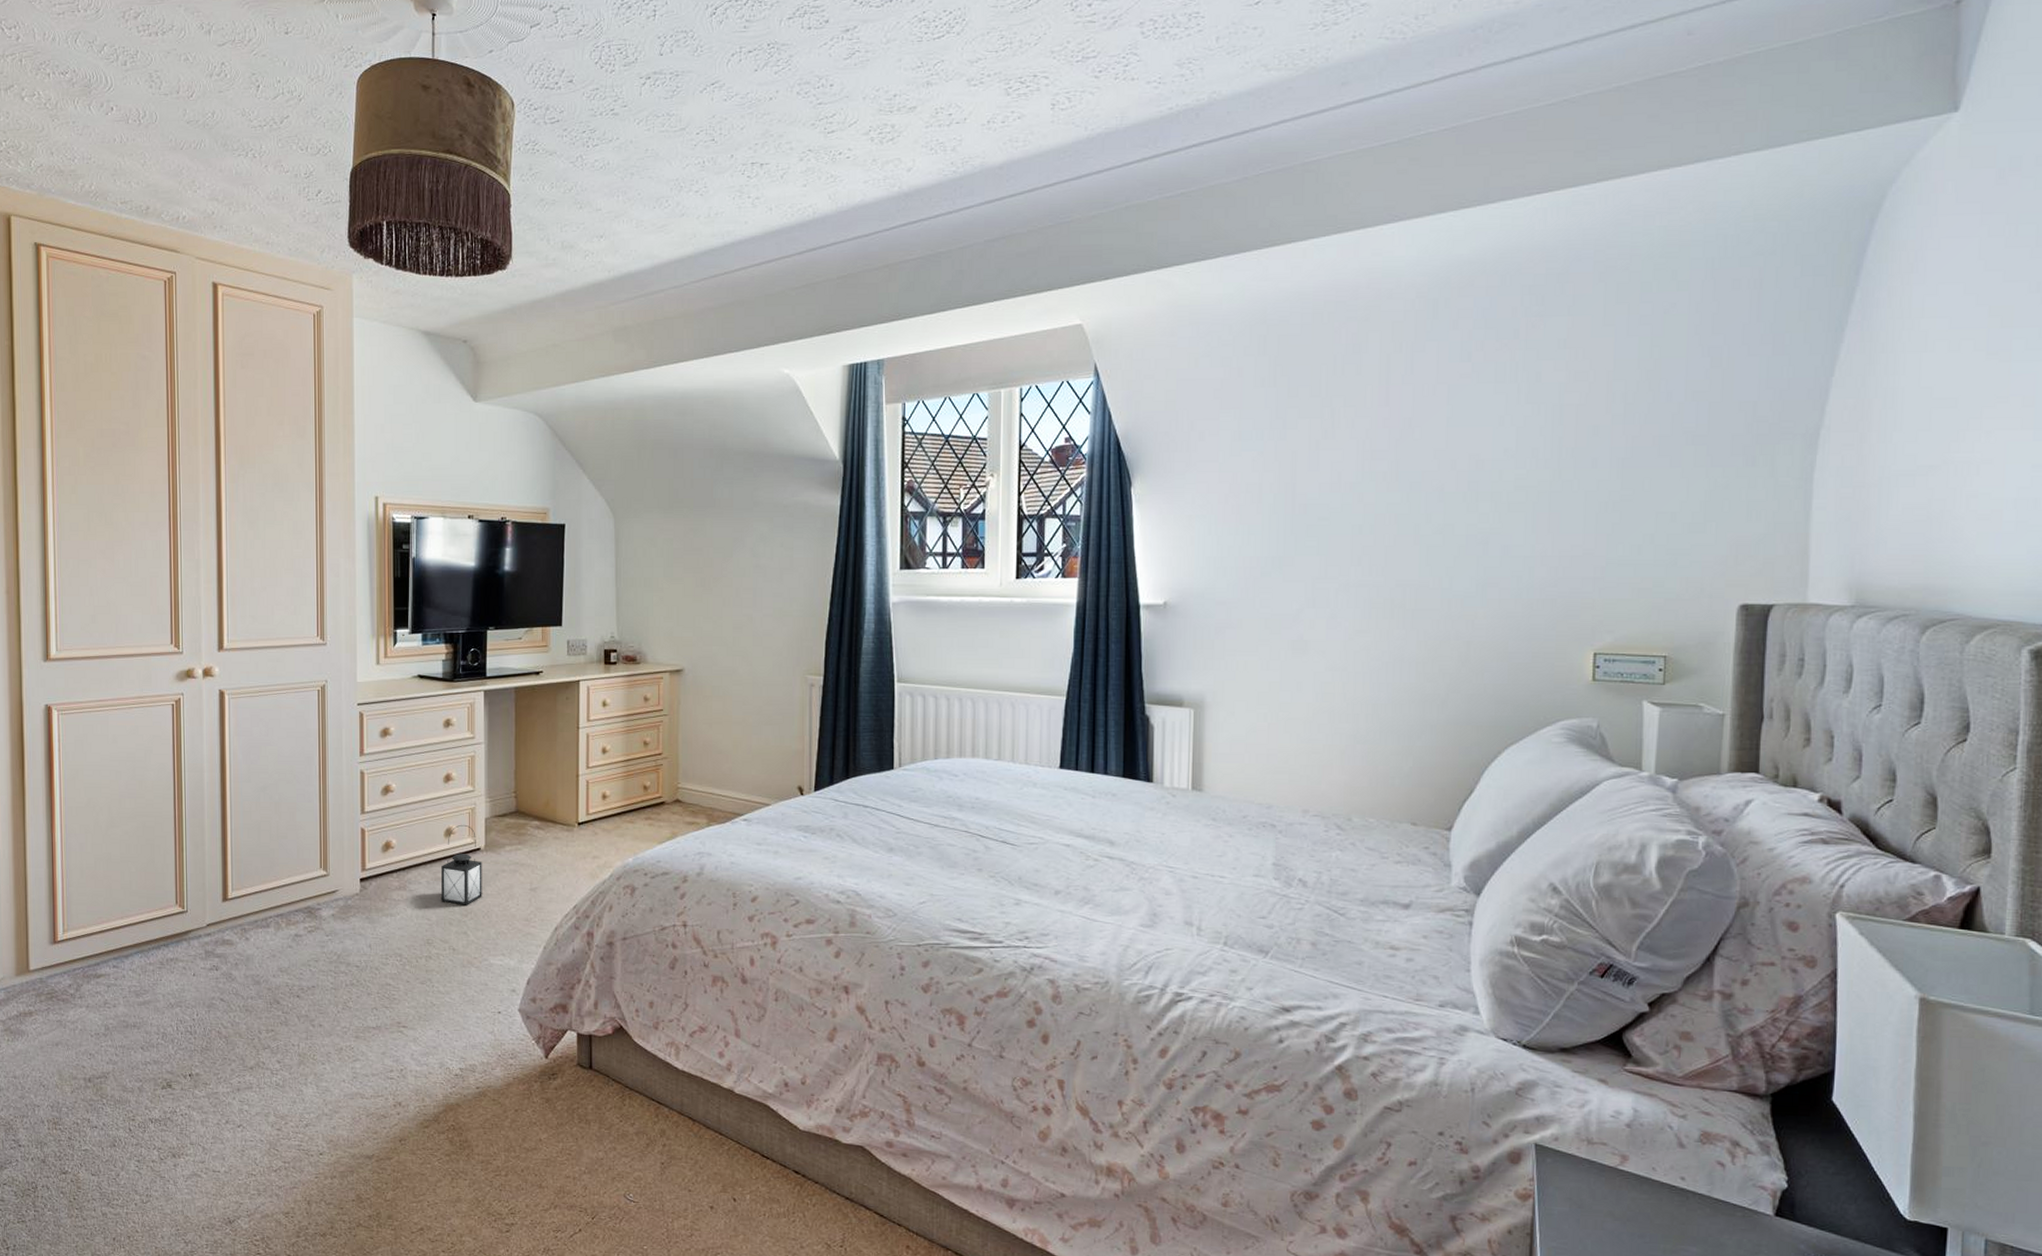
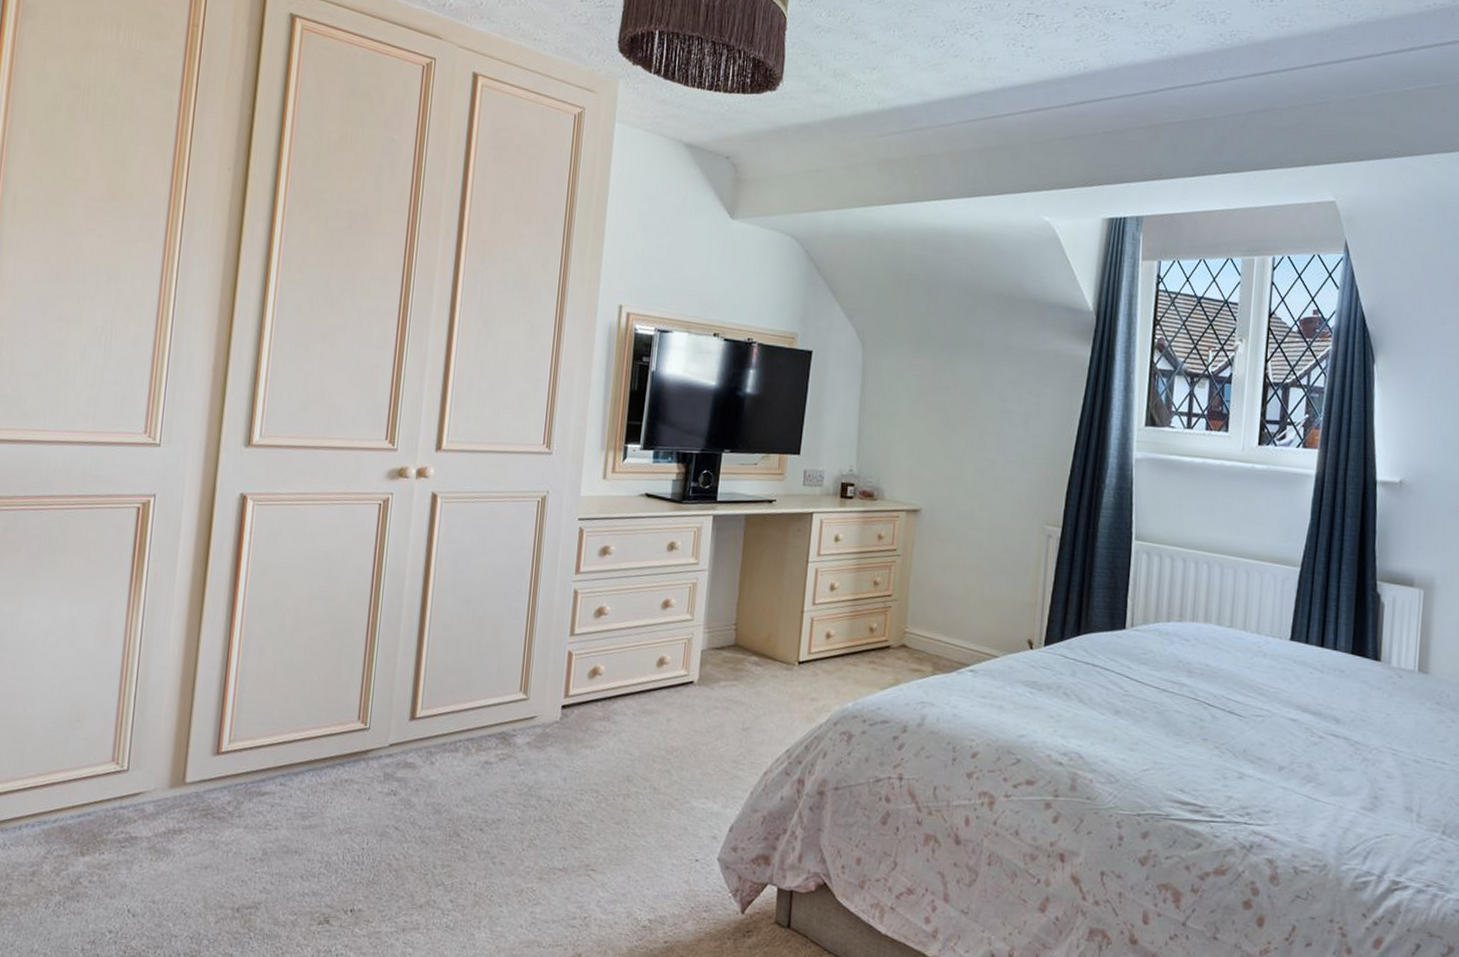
lantern: present [441,824,482,906] -> none [647,655,694,742]

